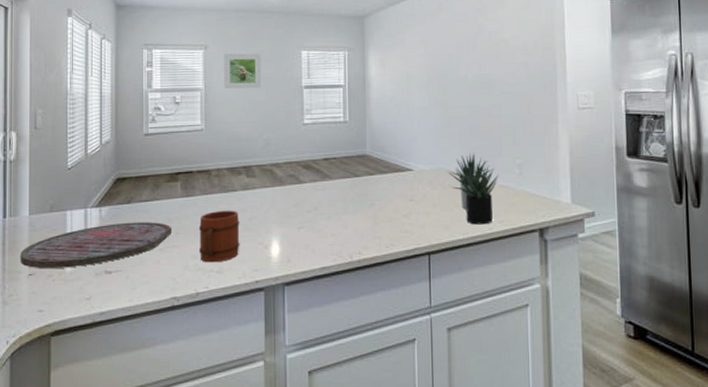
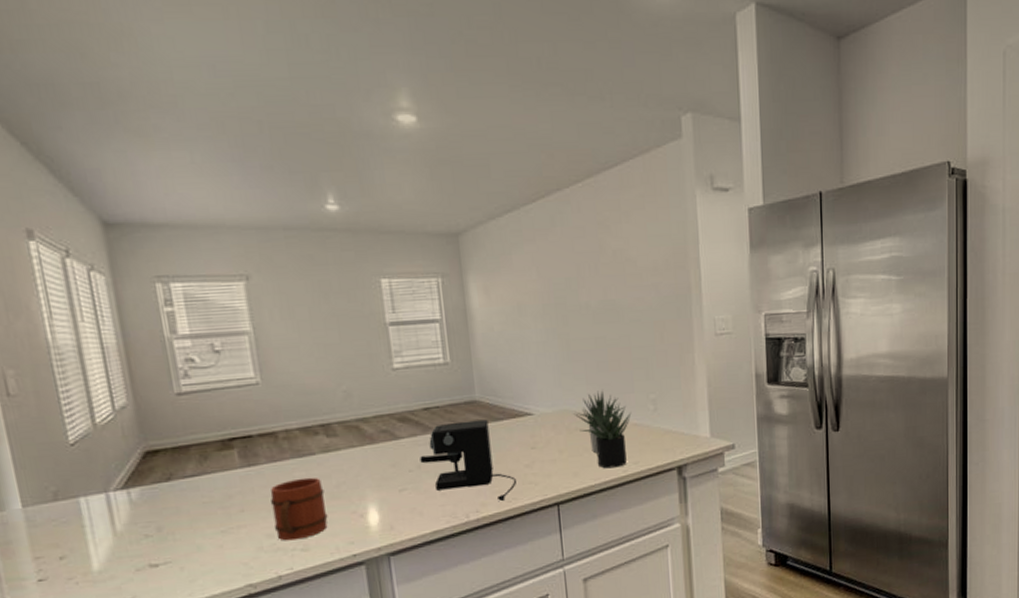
cutting board: present [20,222,172,268] -> none [19,500,235,572]
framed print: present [223,53,262,89] -> none [274,284,332,331]
coffee maker: none [317,172,394,245] -> present [420,419,516,501]

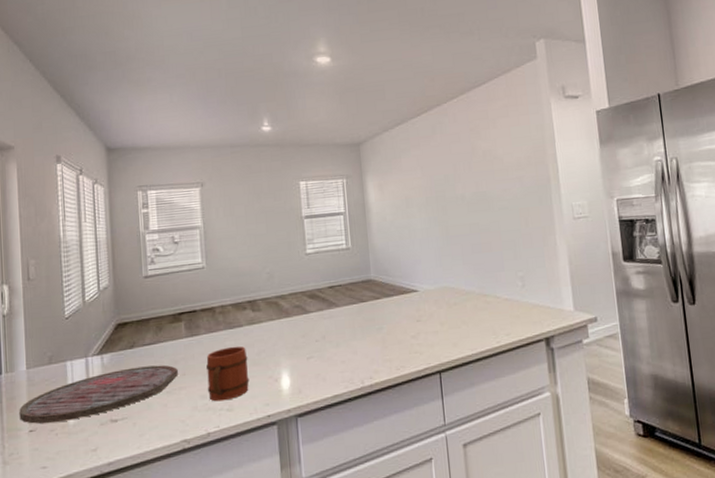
cutting board: none [19,500,235,572] -> present [19,365,178,424]
coffee maker: present [420,419,516,501] -> none [325,295,404,368]
succulent plant: present [573,390,632,469] -> none [452,269,503,340]

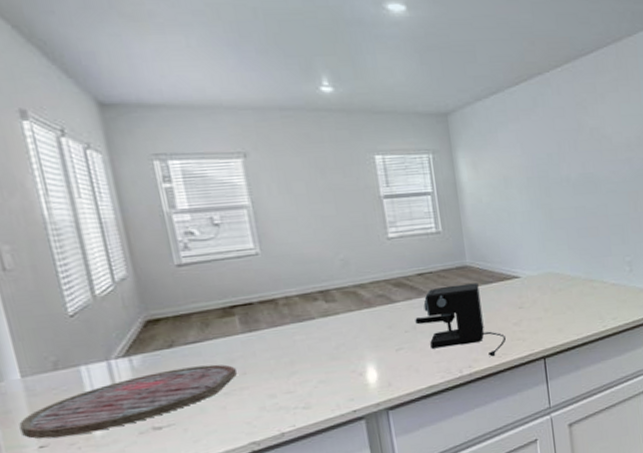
mug: present [206,346,250,402] -> none [272,340,329,401]
coffee maker: none [325,295,404,368] -> present [415,283,506,356]

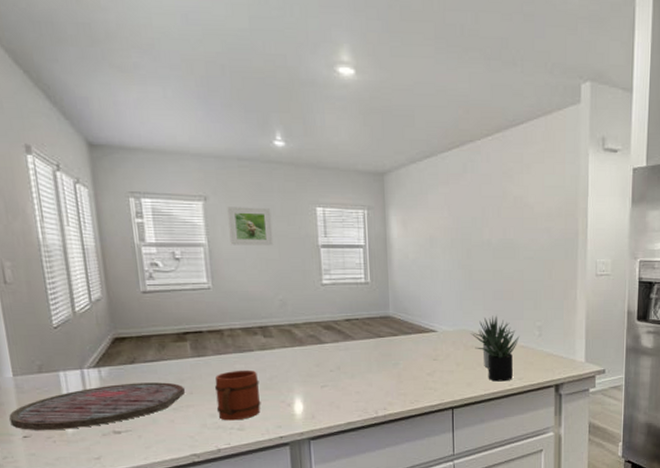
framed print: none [271,160,329,204] -> present [227,207,274,245]
mug: none [272,340,329,401] -> present [215,370,261,421]
coffee maker: present [415,283,506,356] -> none [340,333,419,401]
succulent plant: none [557,254,610,325] -> present [471,315,520,382]

